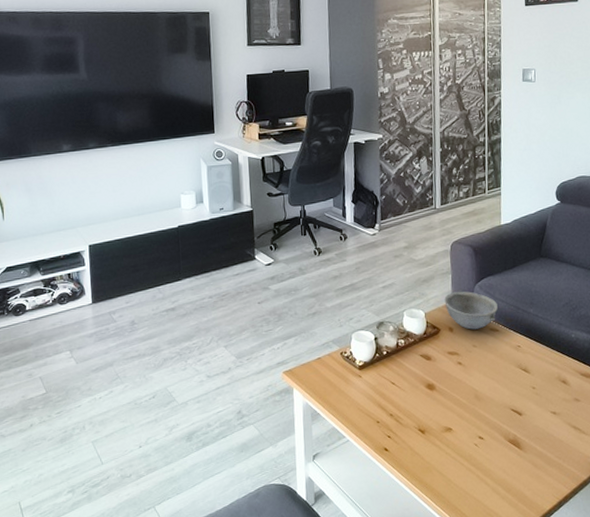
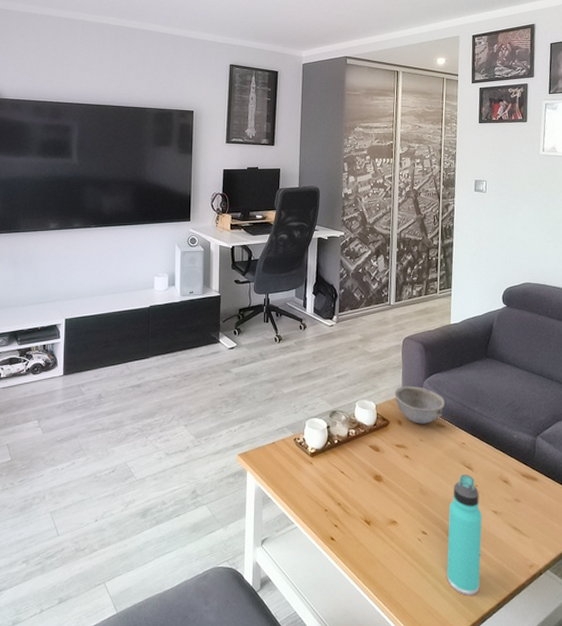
thermos bottle: none [505,377,541,496] -> present [447,475,482,595]

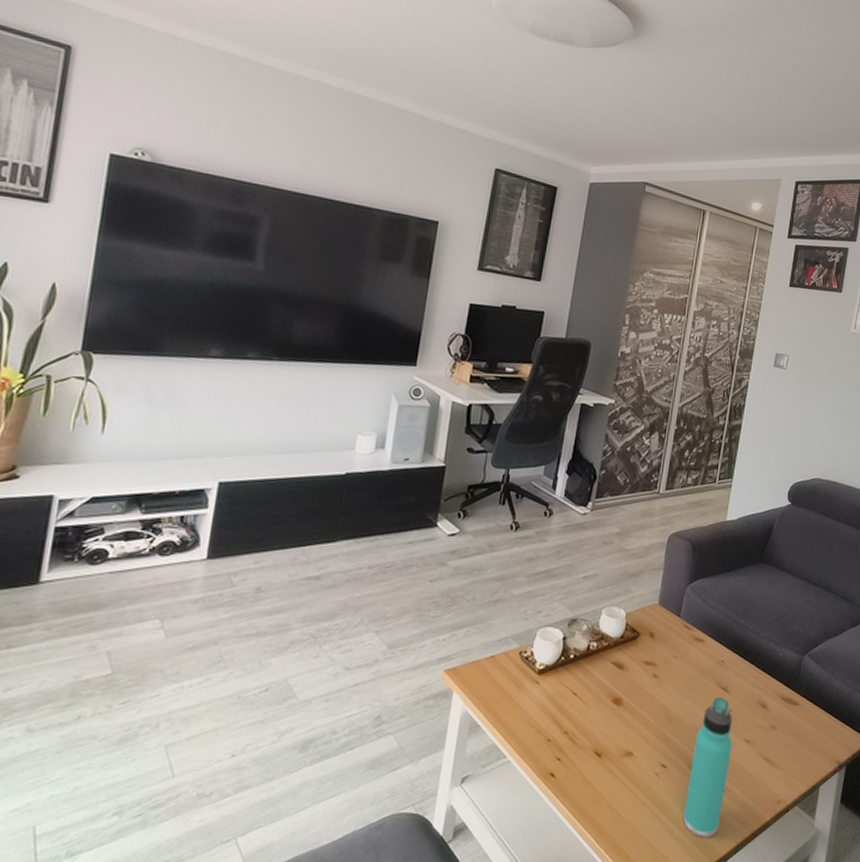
bowl: present [395,385,446,424] -> none [650,591,708,638]

